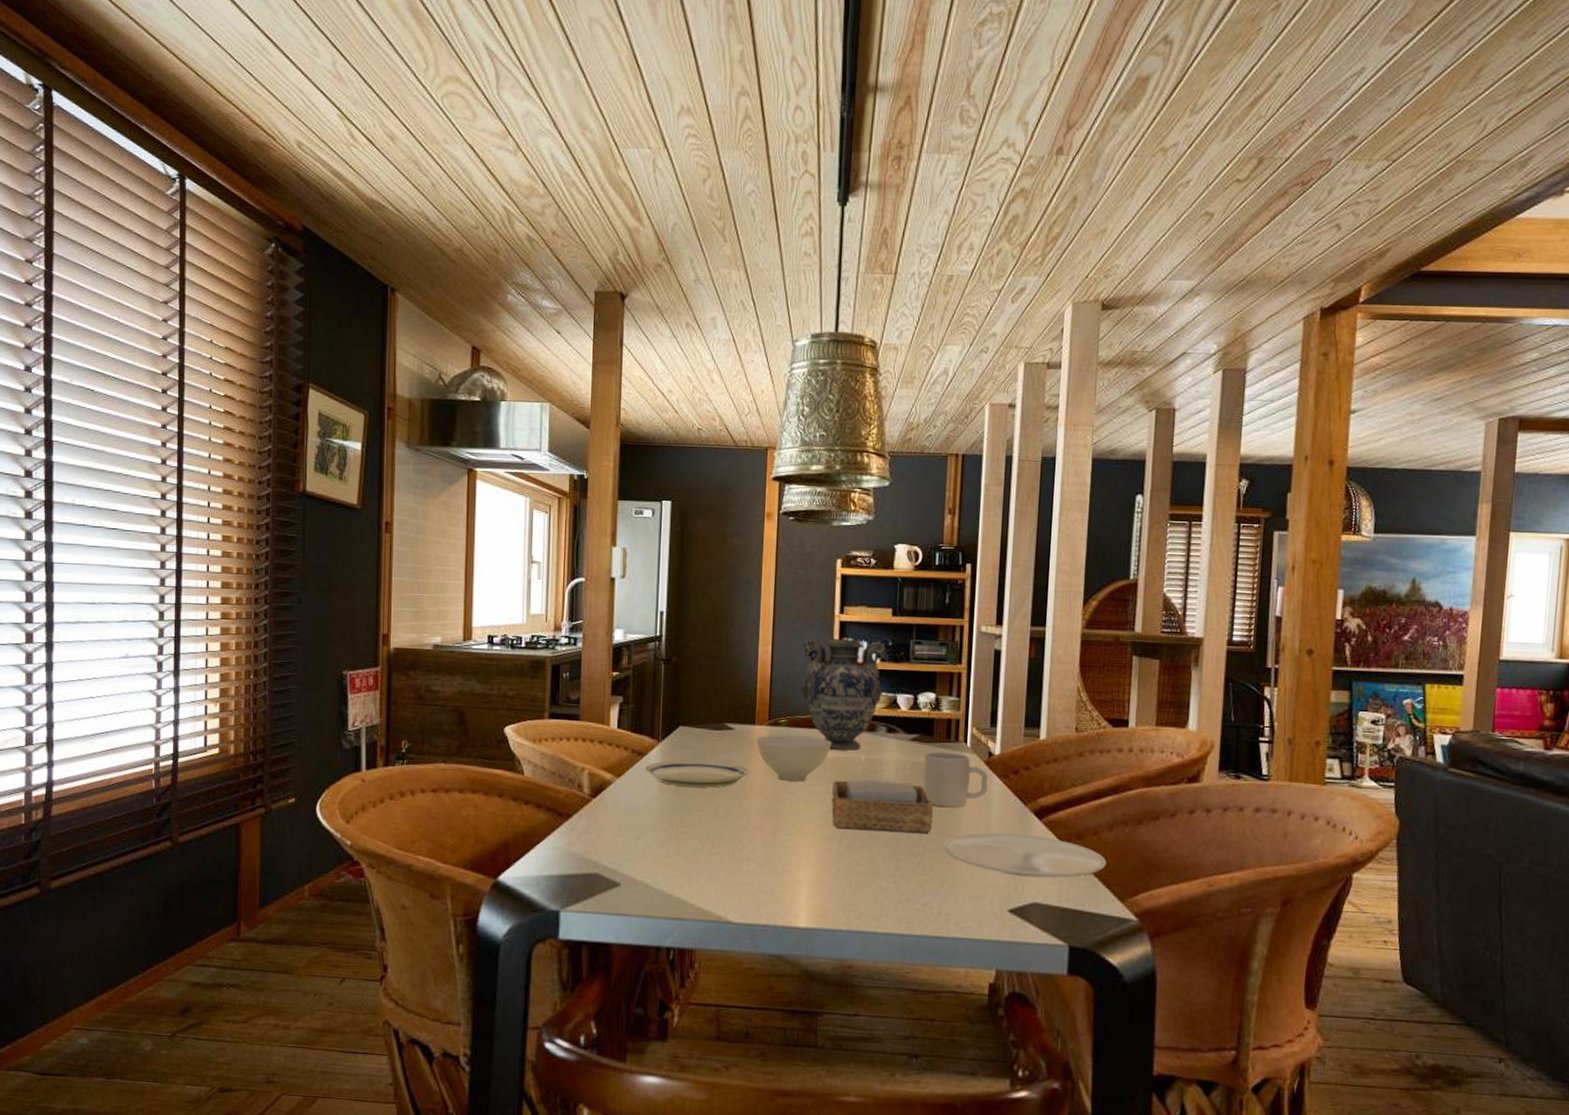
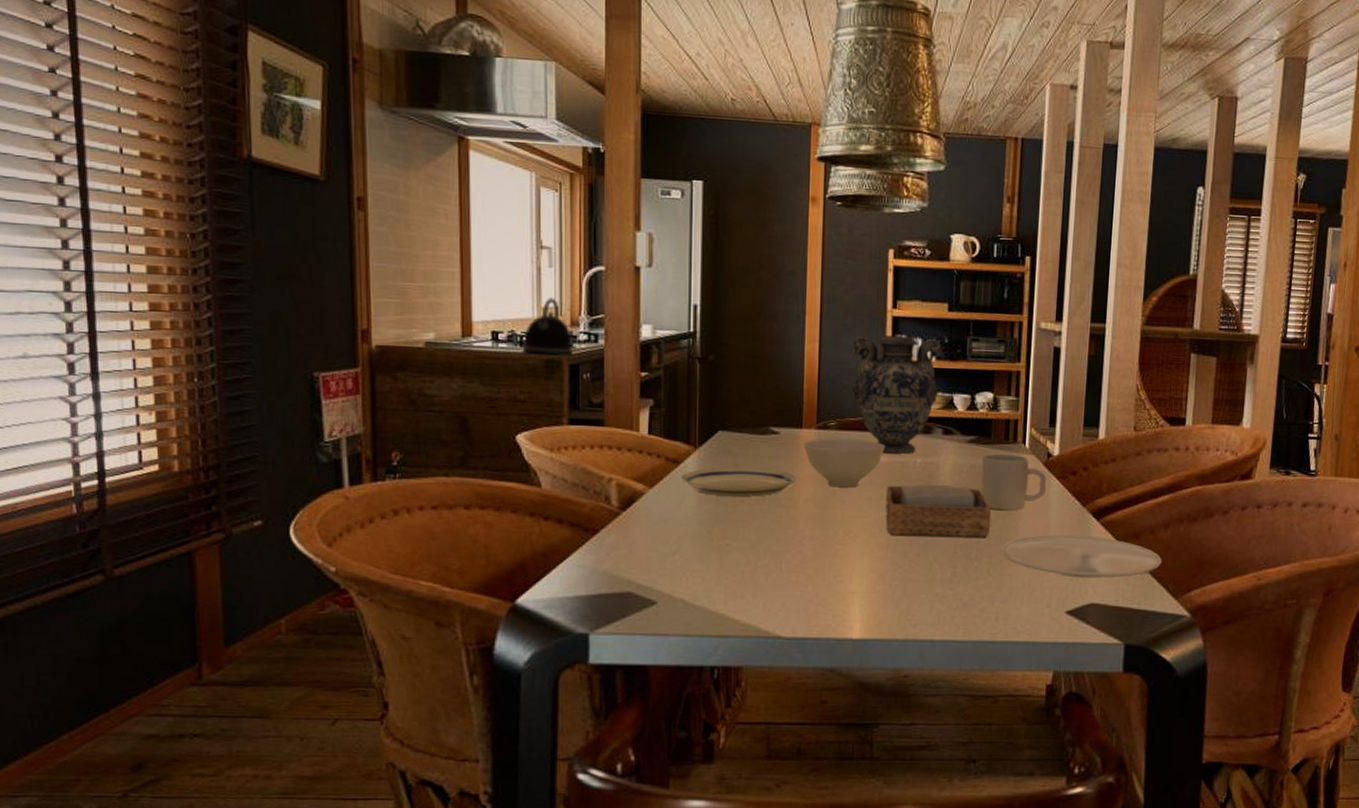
kettle: none [513,606,555,658] -> present [522,298,572,357]

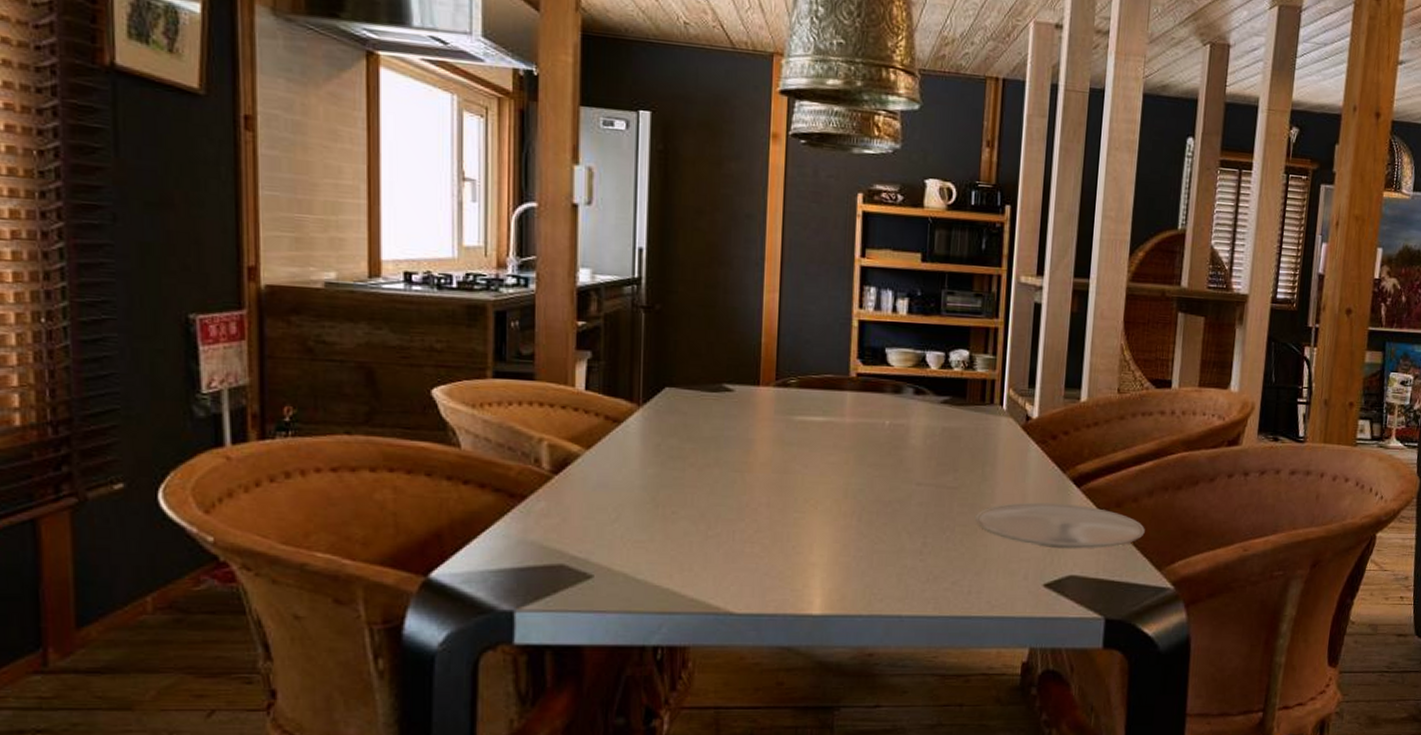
kettle: present [522,298,572,357] -> none [440,236,498,302]
plate: present [680,467,796,497] -> none [621,427,752,460]
bowl: present [803,439,885,488] -> none [761,397,851,451]
vase: present [852,335,943,454] -> none [815,286,915,415]
napkin holder: present [885,484,991,537] -> none [850,447,965,505]
mug: present [980,453,1047,510] -> none [953,415,1026,476]

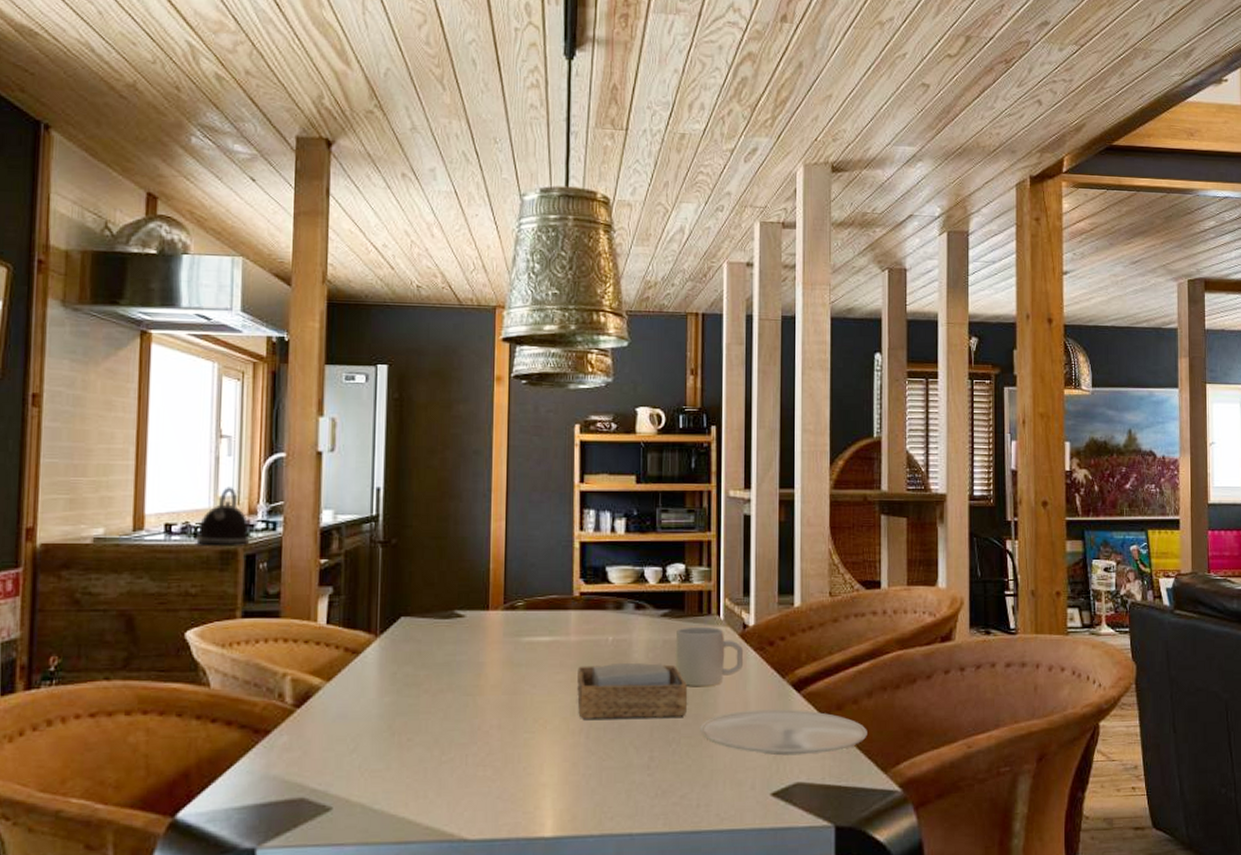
kettle: none [440,236,498,302] -> present [196,487,249,546]
napkin holder: none [850,447,965,505] -> present [577,662,688,719]
mug: none [953,415,1026,476] -> present [675,626,744,686]

